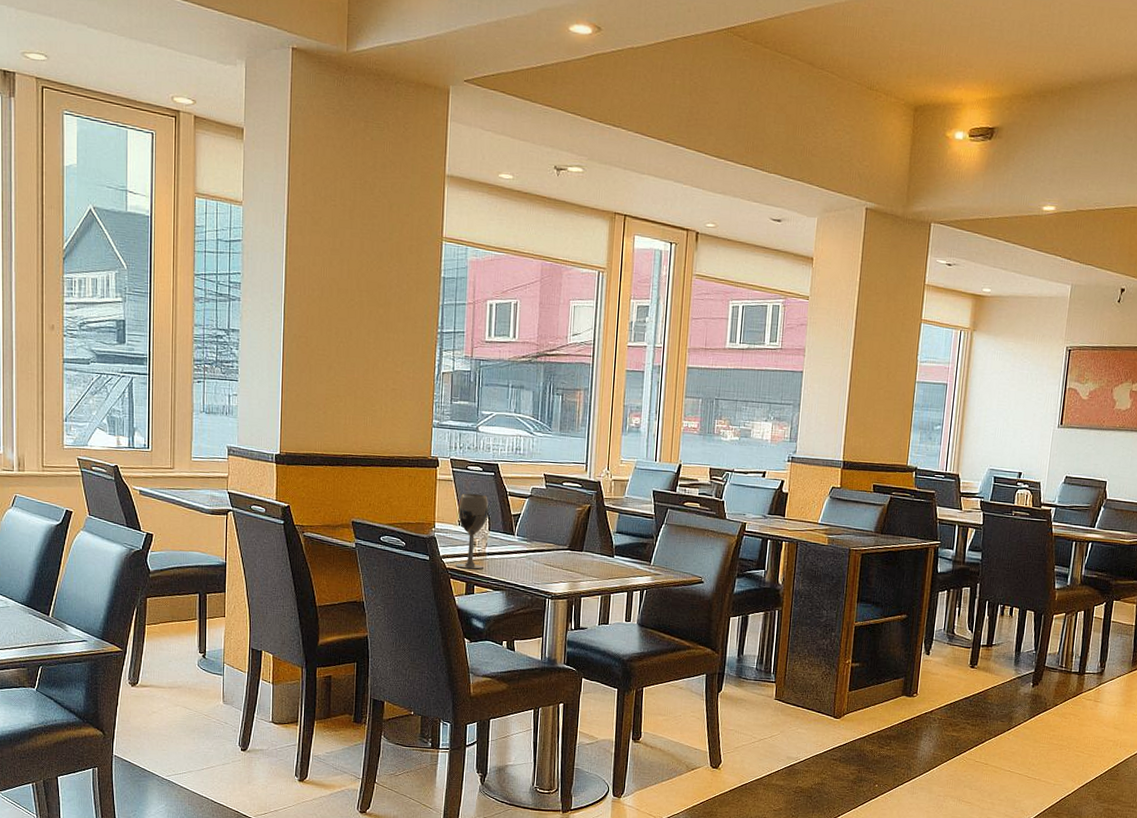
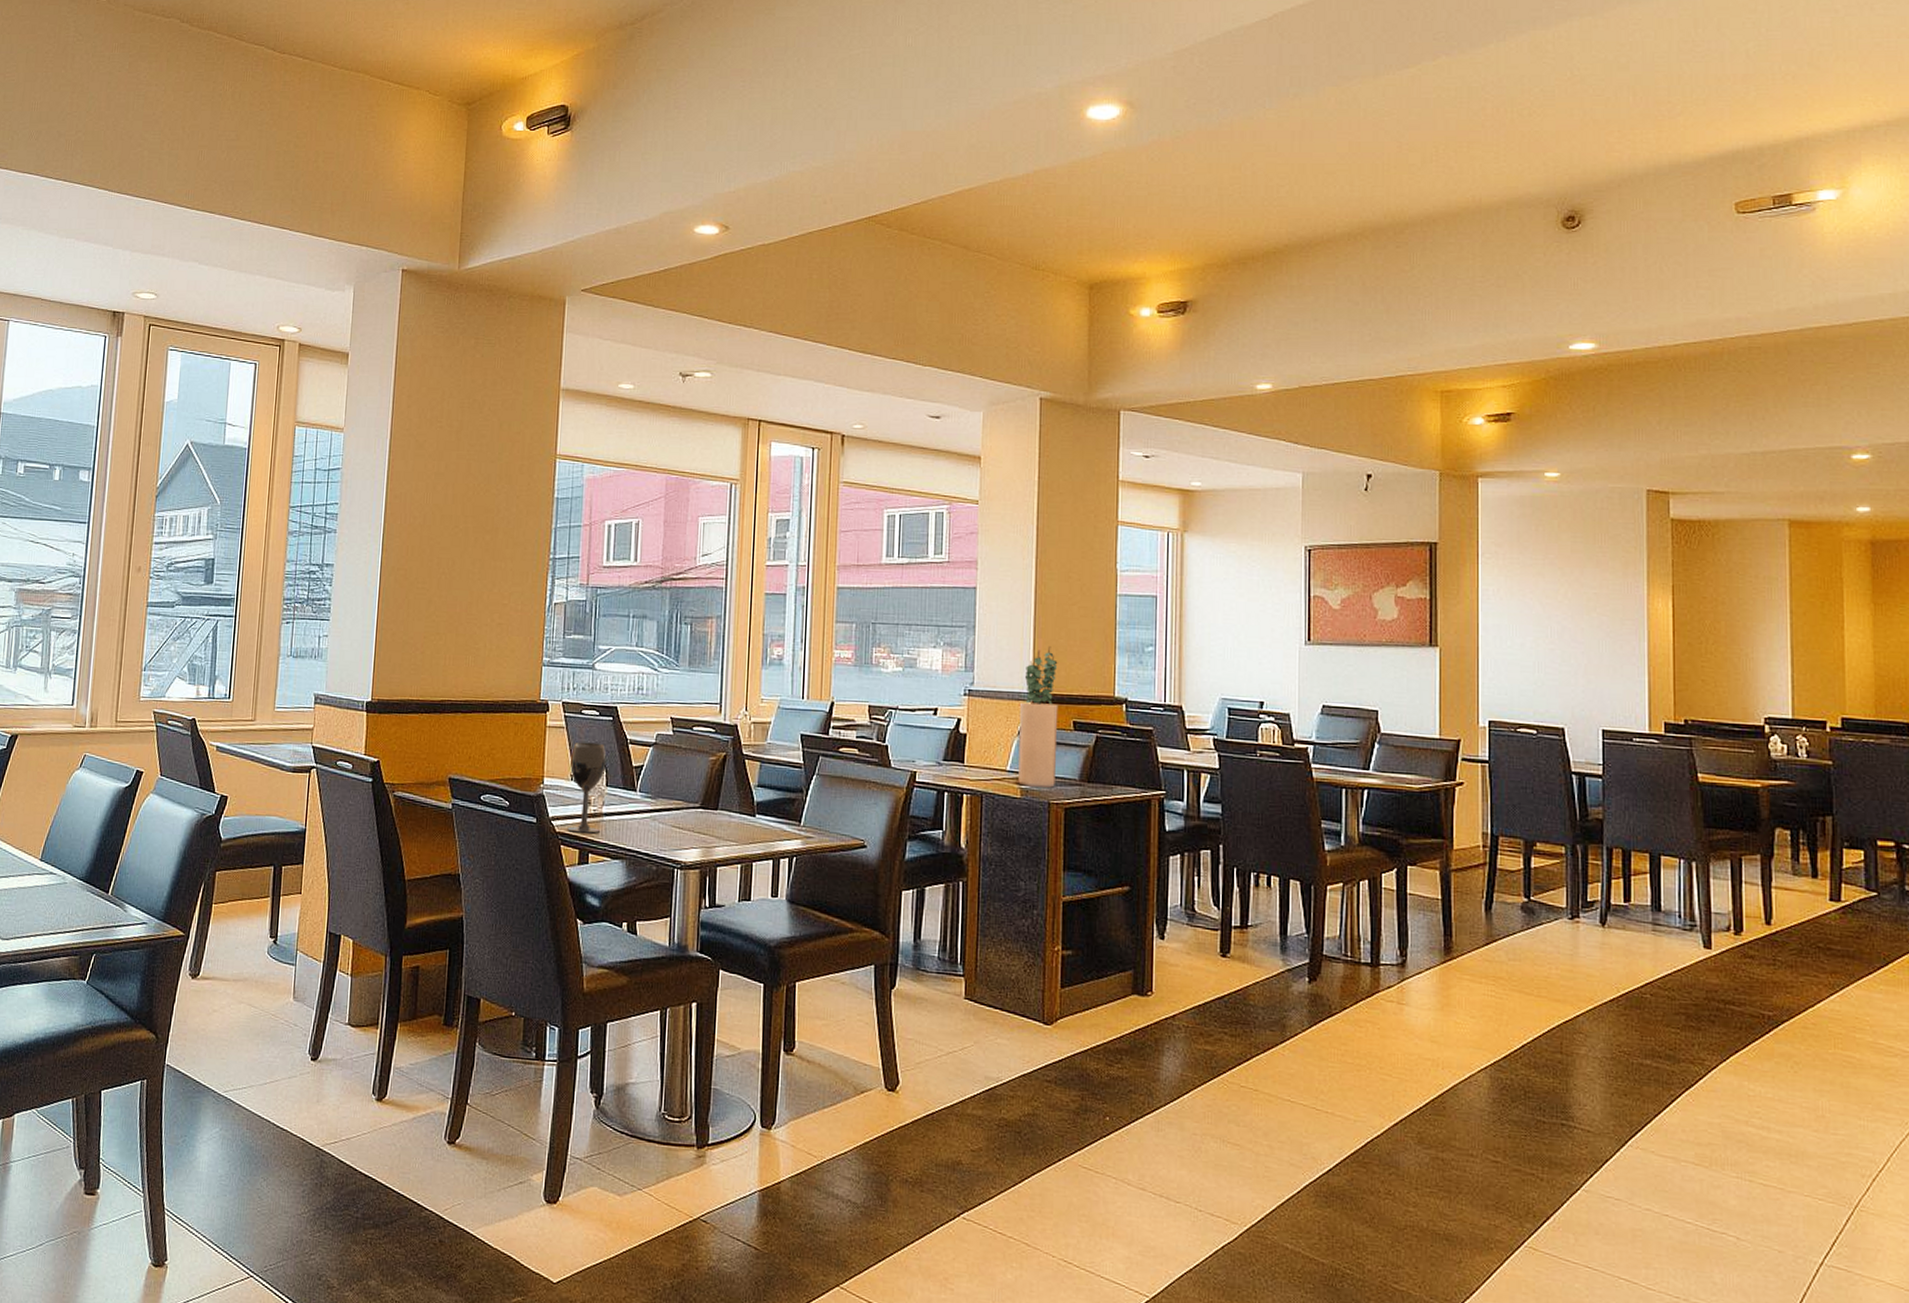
vase: none [827,423,865,538] -> present [1018,646,1058,788]

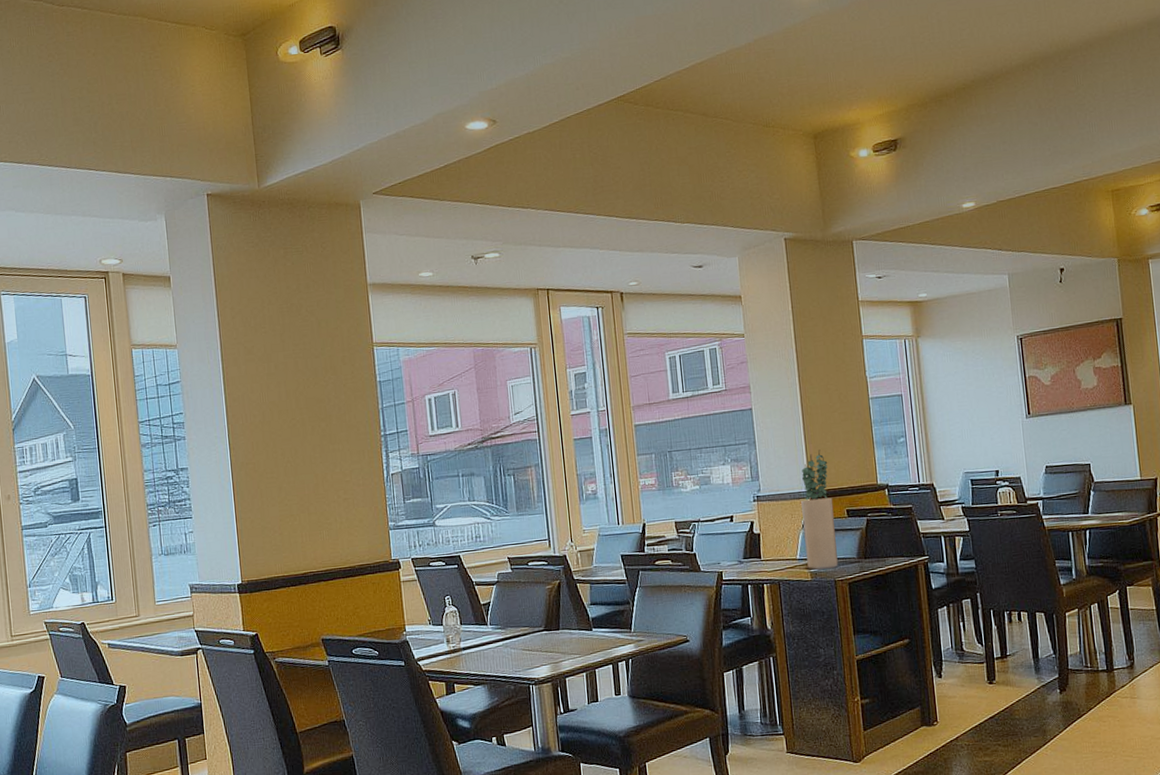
wine glass: present [567,741,607,834] -> none [425,588,461,669]

